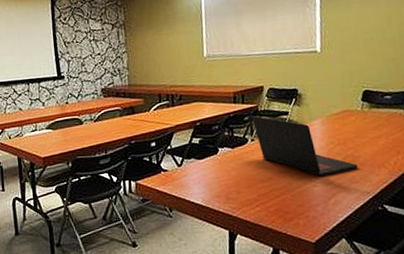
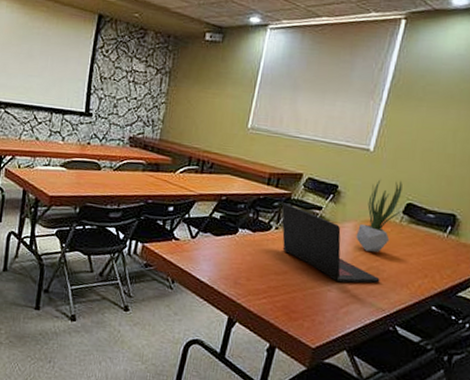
potted plant: none [325,73,360,142] -> present [356,179,403,252]

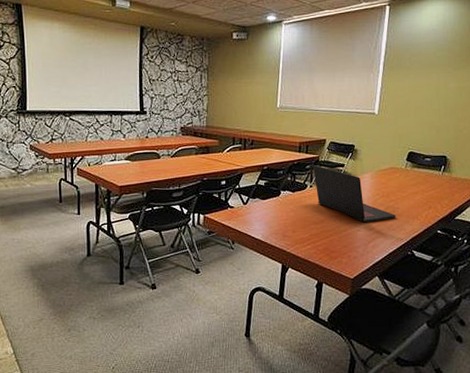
potted plant: present [356,179,403,252] -> none [373,135,405,194]

